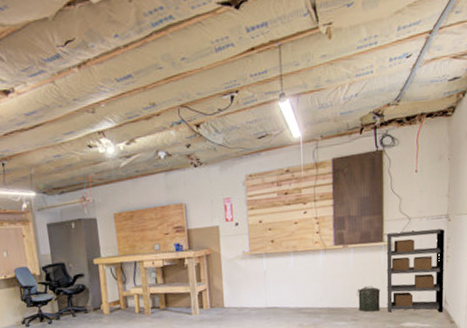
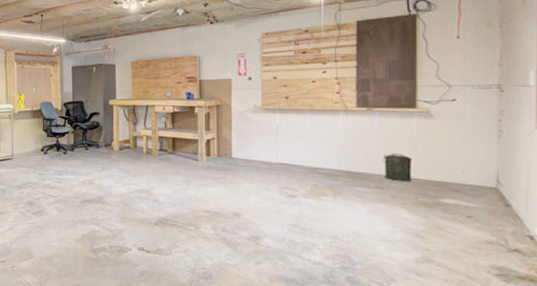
shelving unit: present [386,229,445,313] -> none [420,99,496,193]

